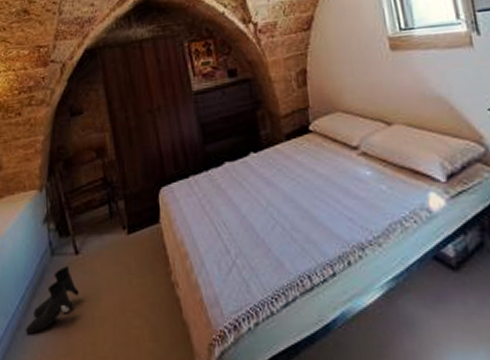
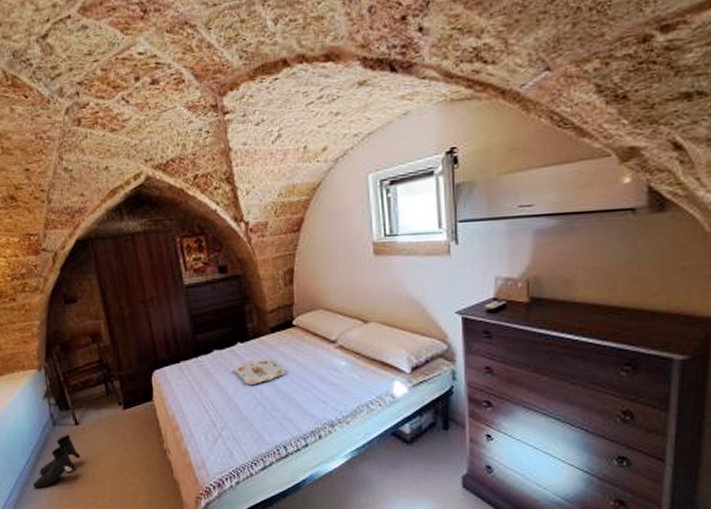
serving tray: none [247,169,306,201] -> present [234,358,286,385]

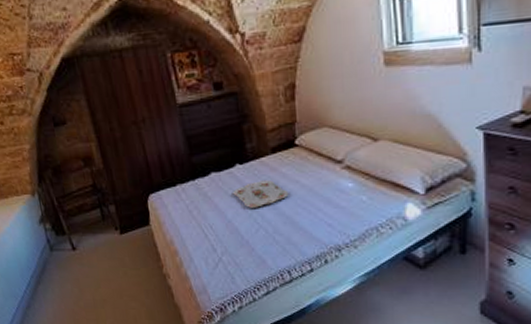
boots: present [32,434,81,489] -> none [34,259,80,313]

